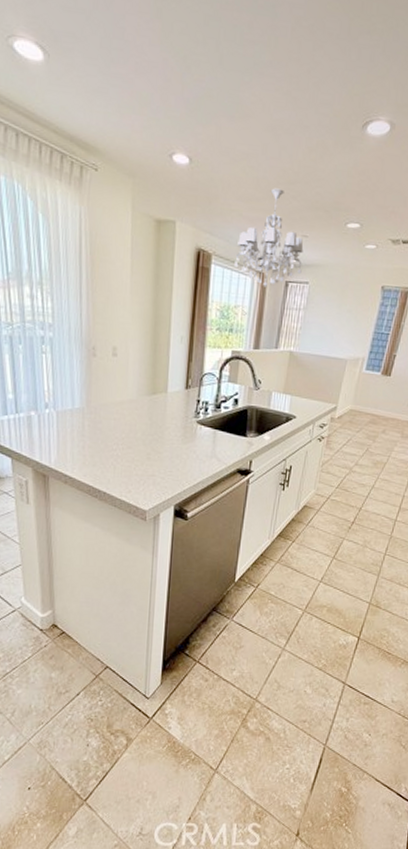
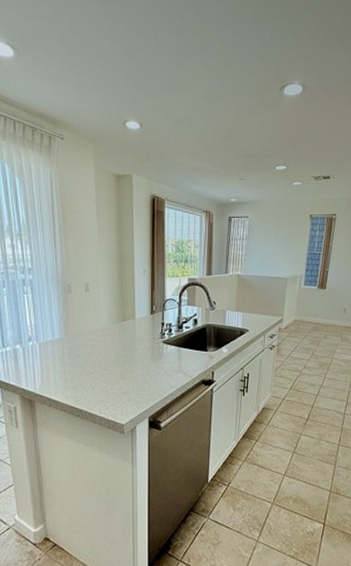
chandelier: present [233,188,304,288] -> none [183,142,242,223]

